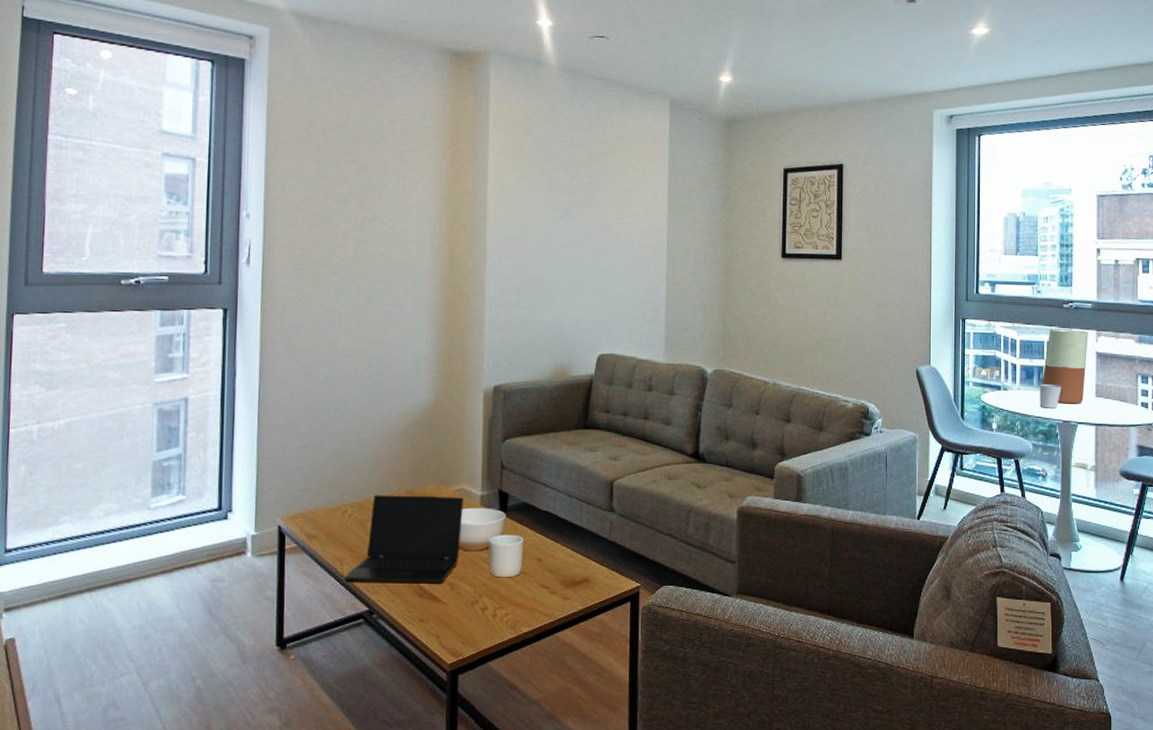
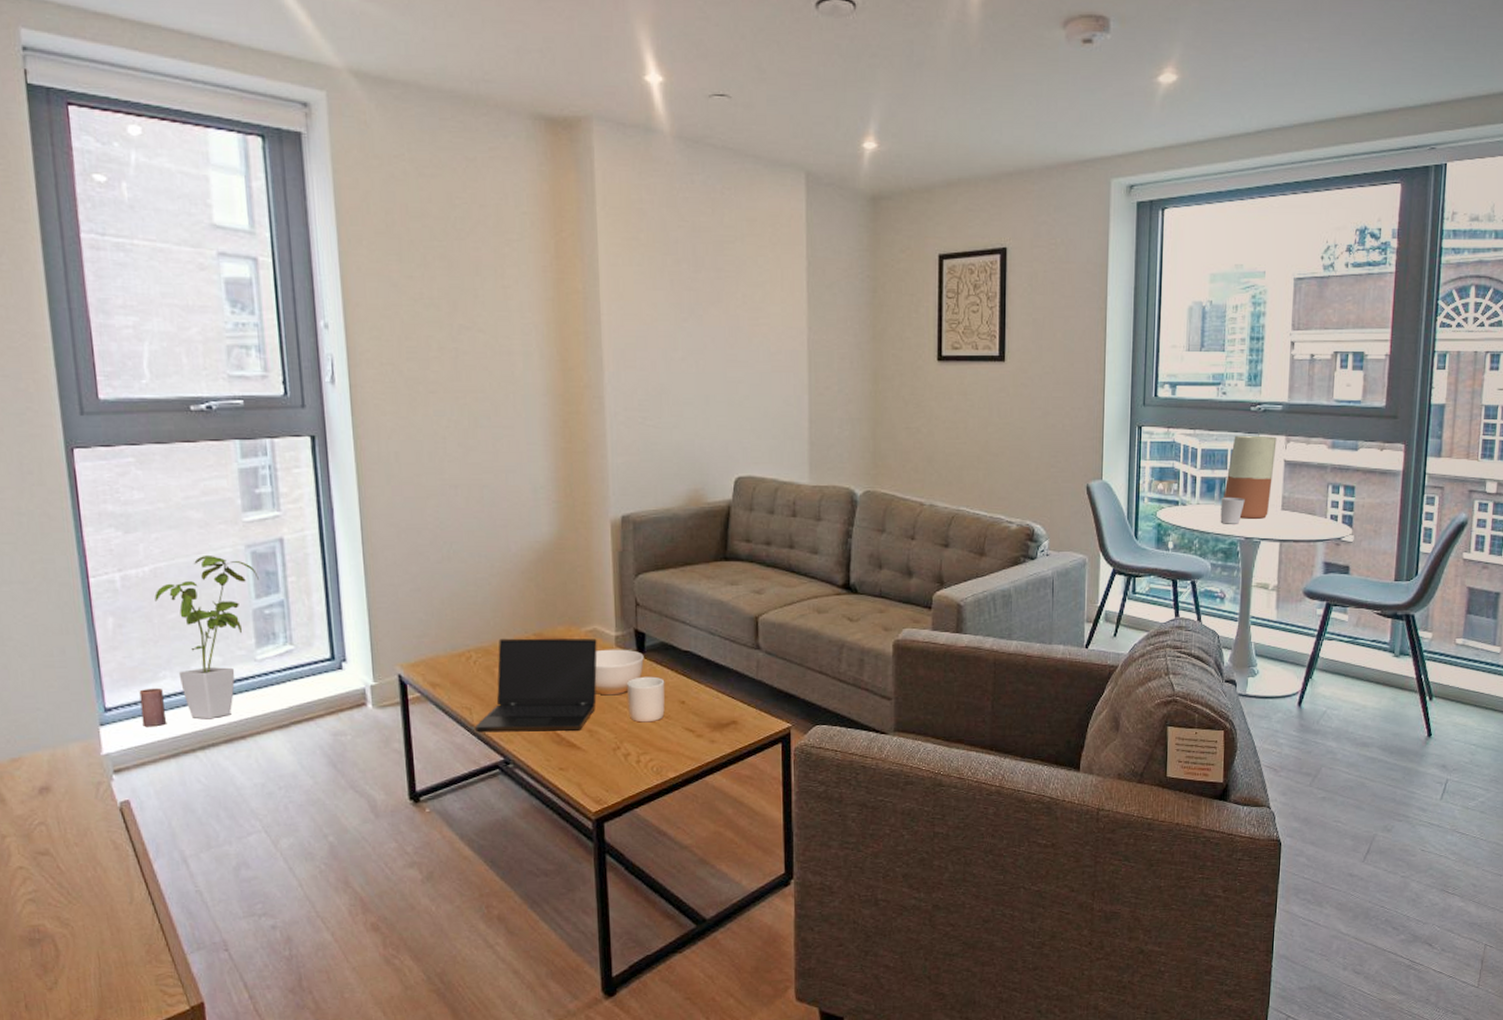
candle: none [38,531,61,569] -> present [139,688,166,728]
house plant: none [66,412,162,563] -> present [154,556,259,720]

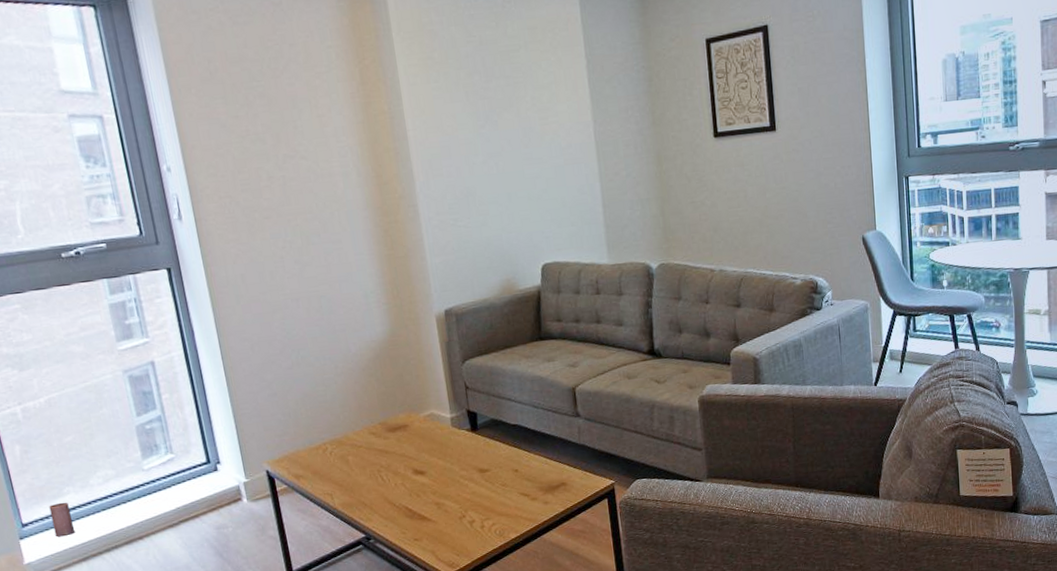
house plant: present [154,556,259,720] -> none [51,383,138,526]
laptop: present [475,638,597,732] -> none [337,422,440,514]
bowl: present [594,649,644,696] -> none [435,428,479,471]
mug: present [626,676,666,723] -> none [464,450,501,492]
dixie cup: present [1220,496,1245,524] -> none [988,232,1011,259]
vase: present [1224,435,1277,519] -> none [991,172,1037,252]

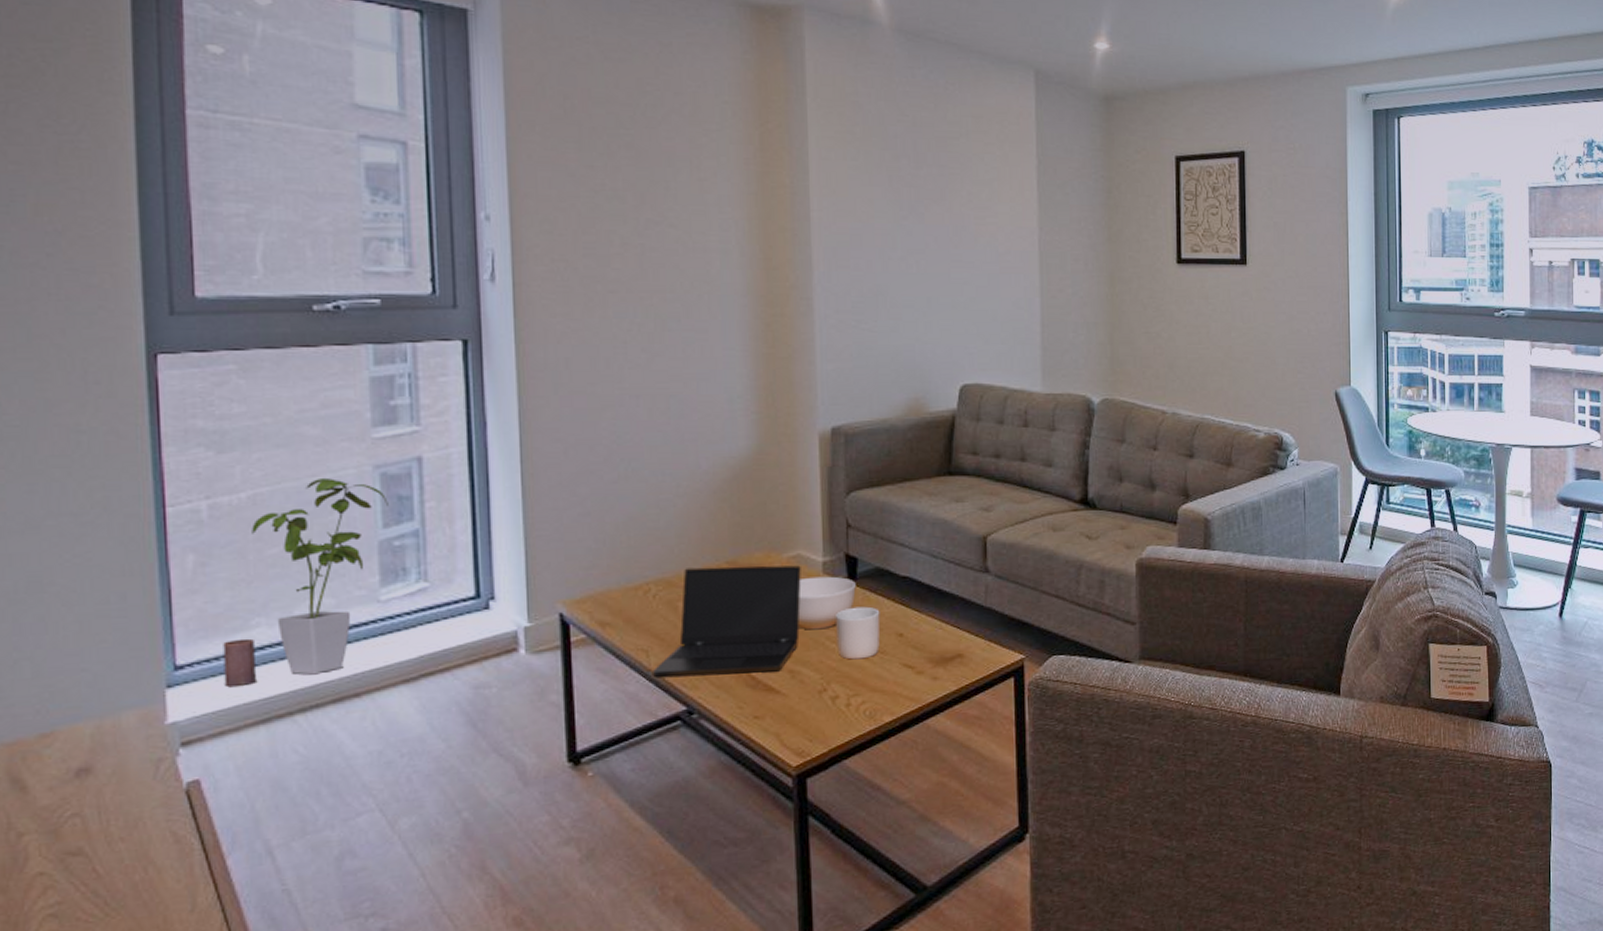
house plant: none [51,383,138,526] -> present [251,478,388,675]
laptop: none [337,422,440,514] -> present [653,565,801,677]
bowl: none [435,428,479,471] -> present [797,576,856,630]
mug: none [464,450,501,492] -> present [834,606,881,660]

